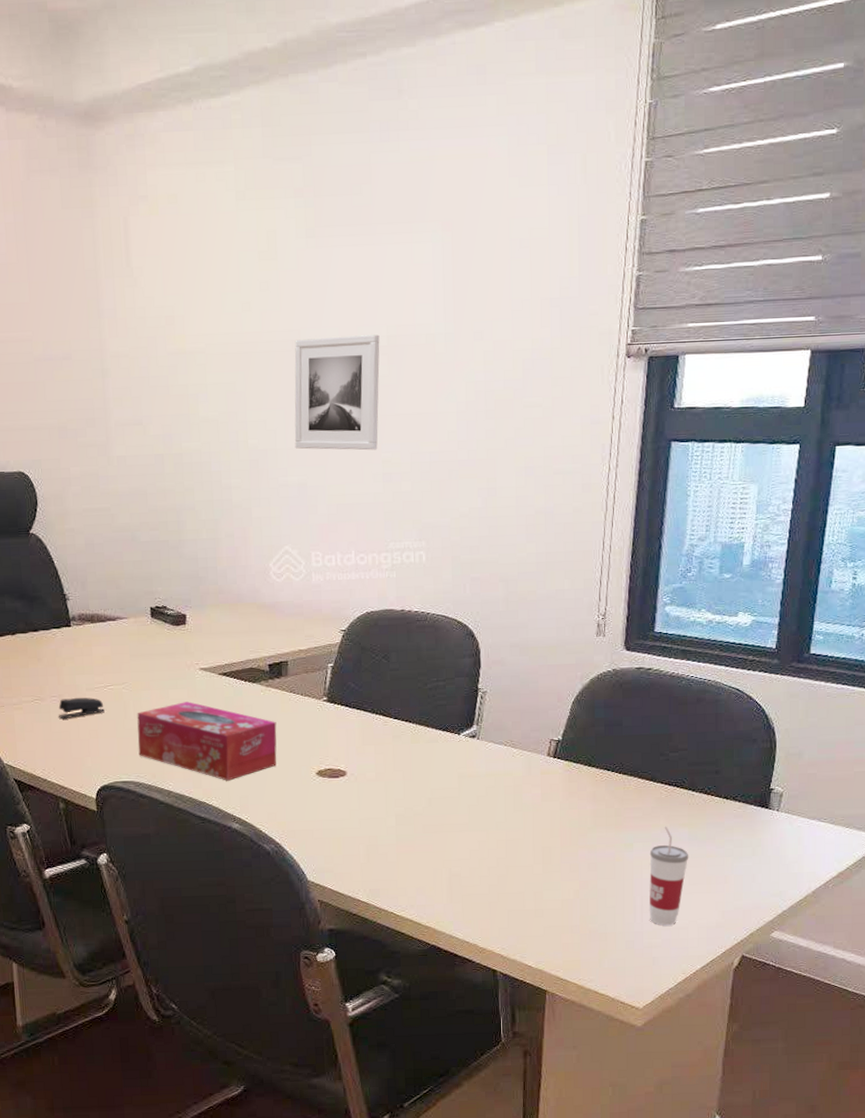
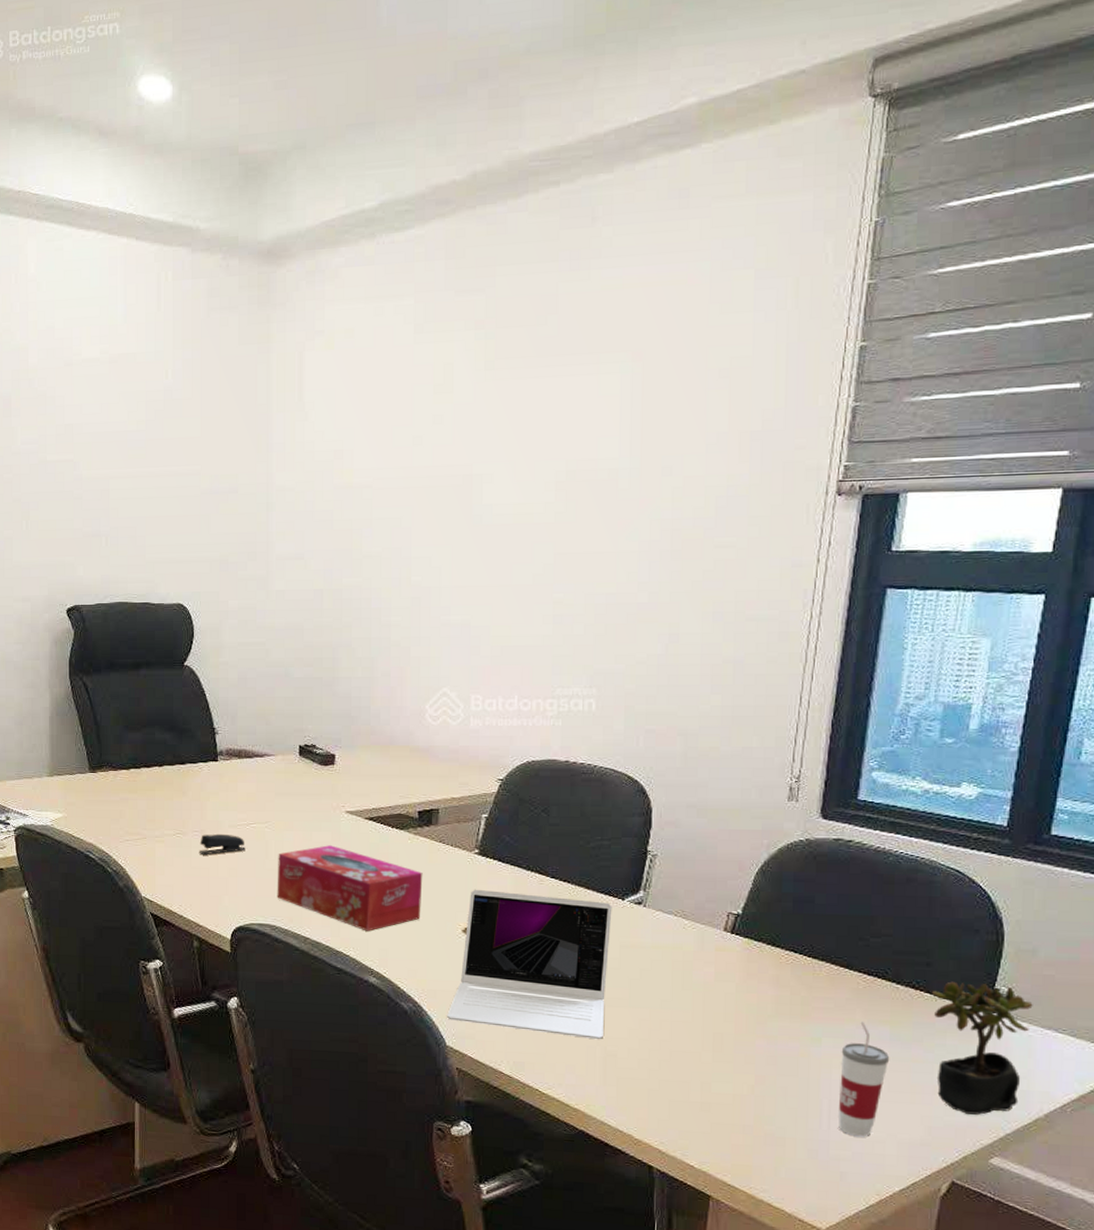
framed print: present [294,334,380,451] -> none [460,469,558,590]
laptop: none [307,734,450,863] -> present [447,889,612,1040]
succulent plant: none [720,785,801,898] -> present [931,981,1033,1116]

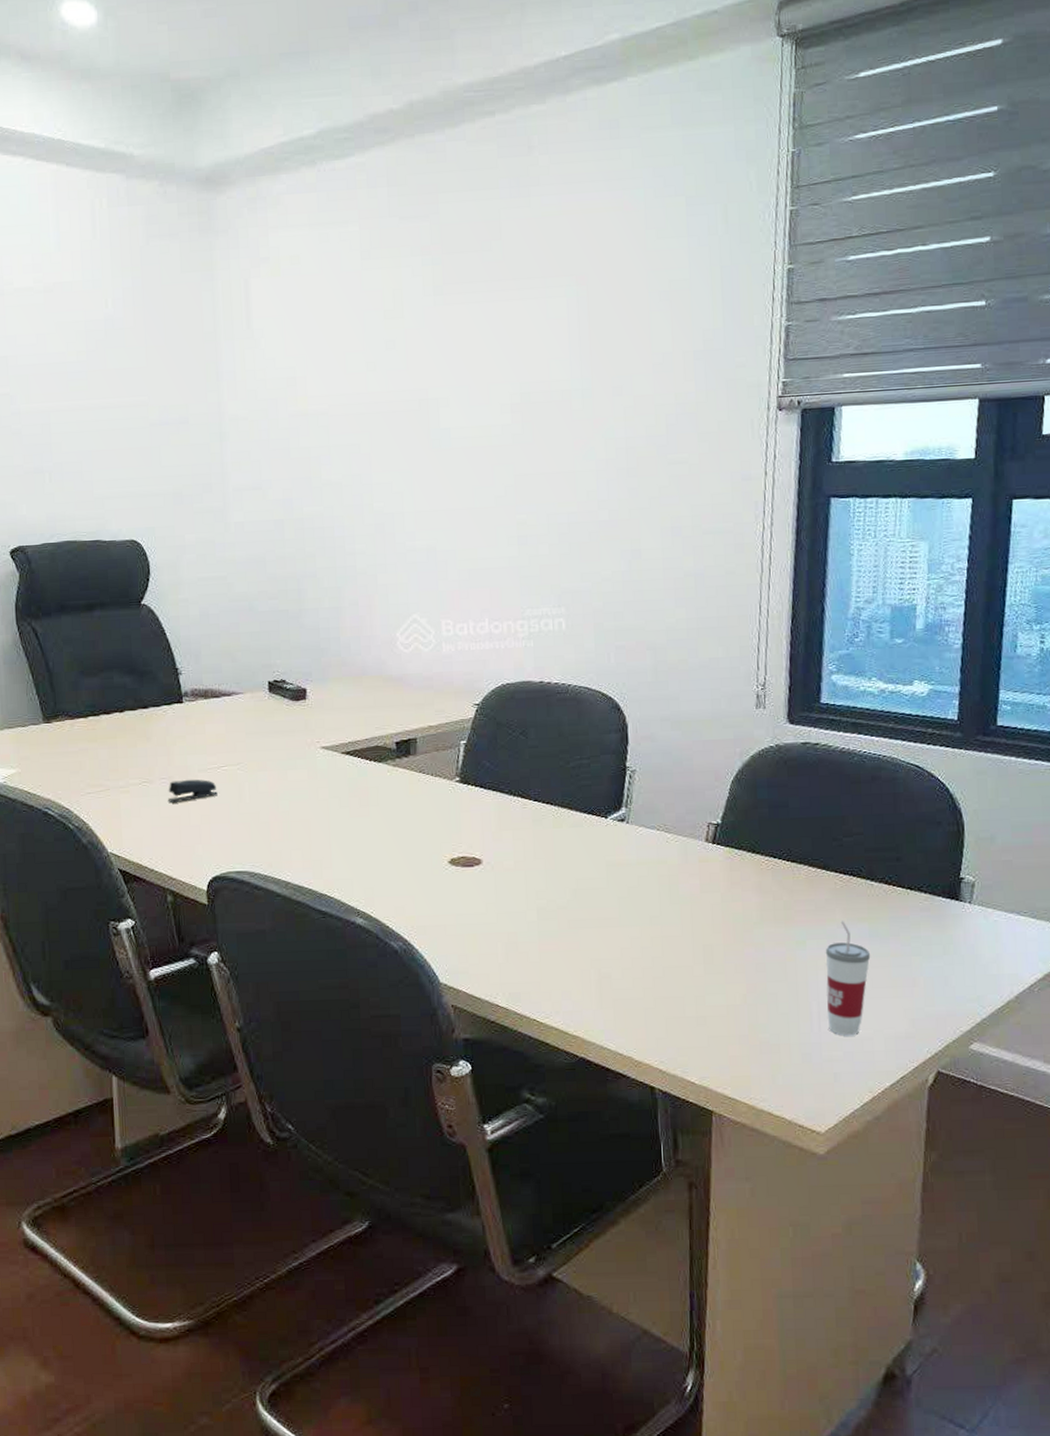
tissue box: present [277,845,423,931] -> none [252,783,405,871]
laptop: present [447,889,612,1040] -> none [438,818,597,963]
succulent plant: present [931,981,1033,1116] -> none [903,873,996,1004]

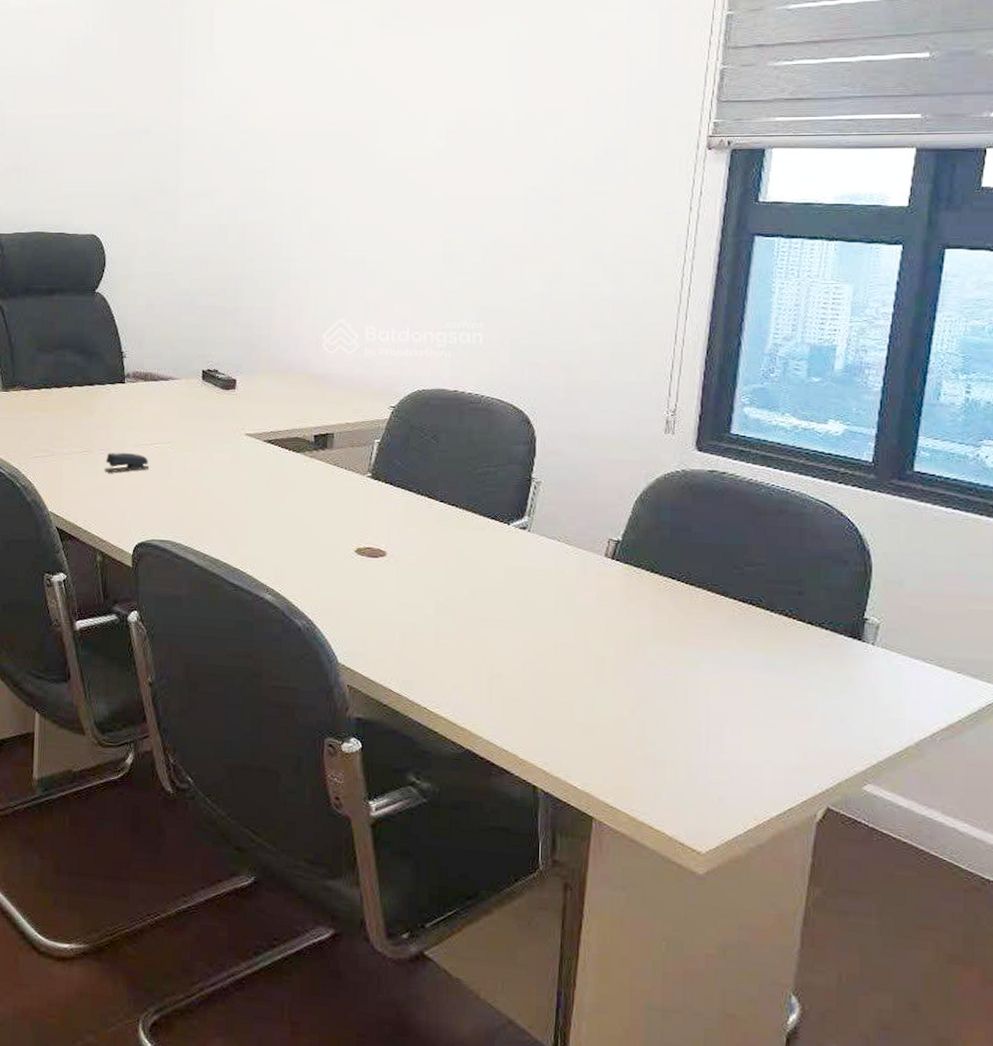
cup: present [825,921,871,1036] -> none [716,648,765,762]

